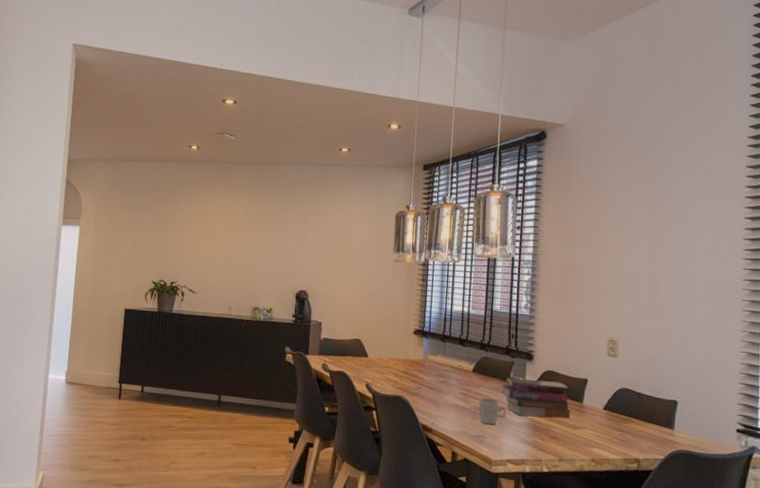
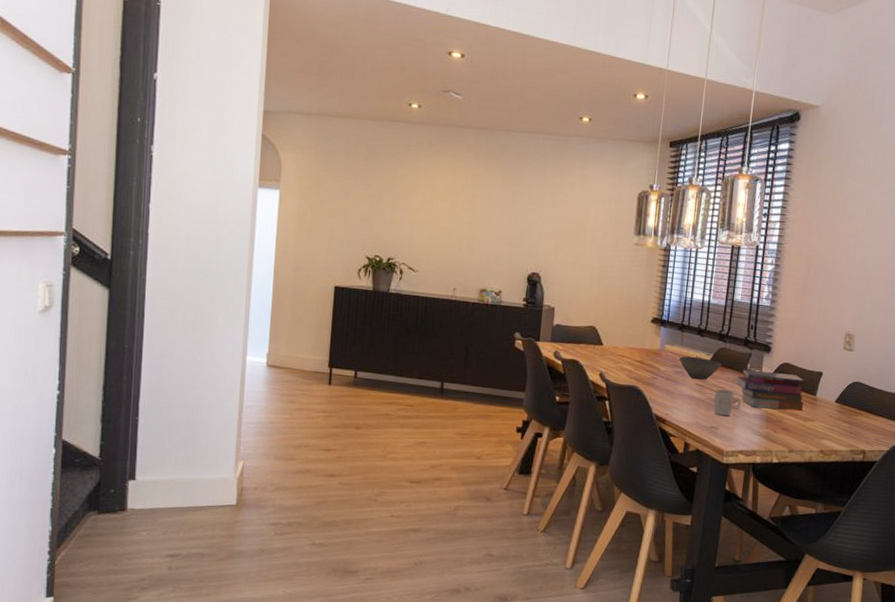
bowl: none [442,366,485,389] -> present [679,356,722,380]

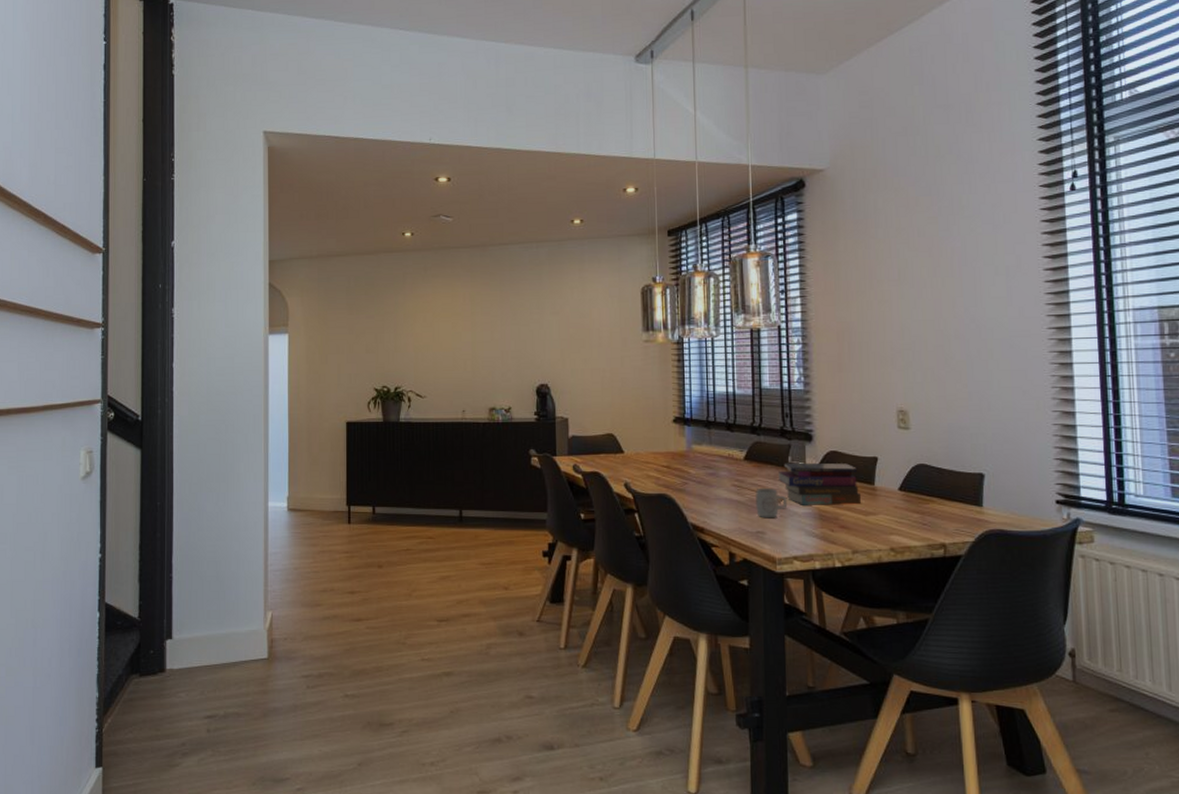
bowl: present [679,356,722,380] -> none [709,455,759,480]

